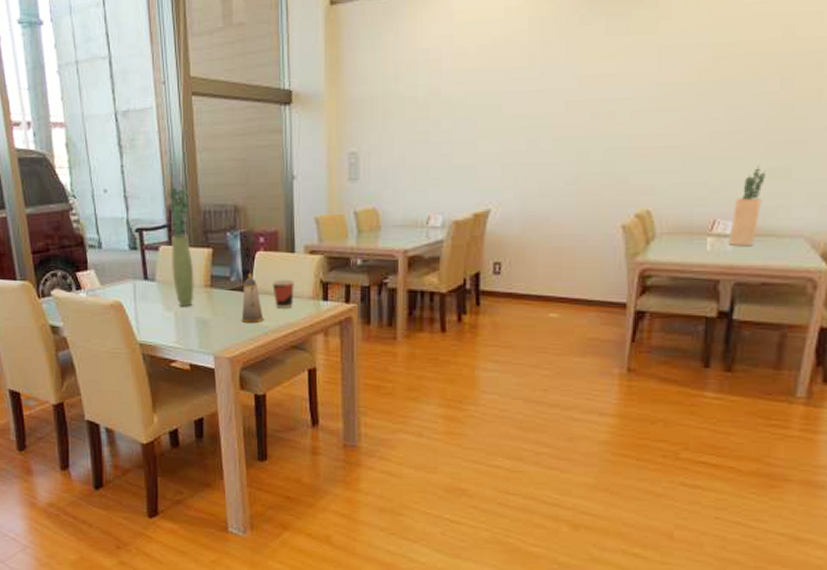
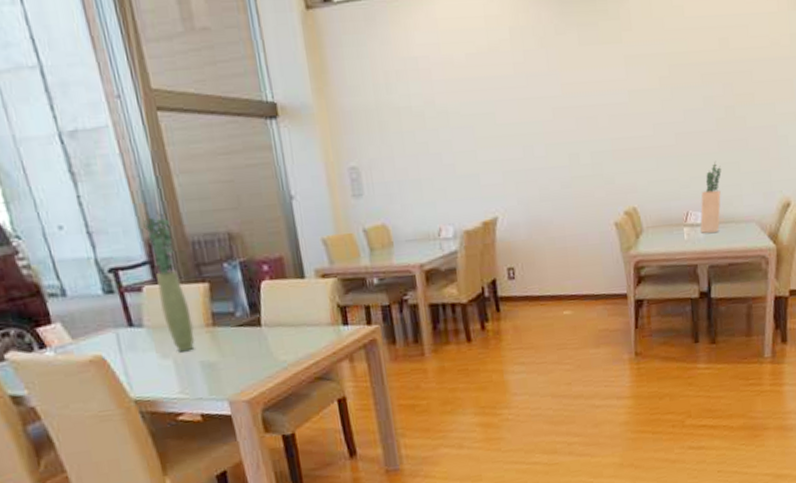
coffee pot: present [241,272,264,324] -> none [252,305,281,360]
cup: present [272,279,294,309] -> none [284,307,311,340]

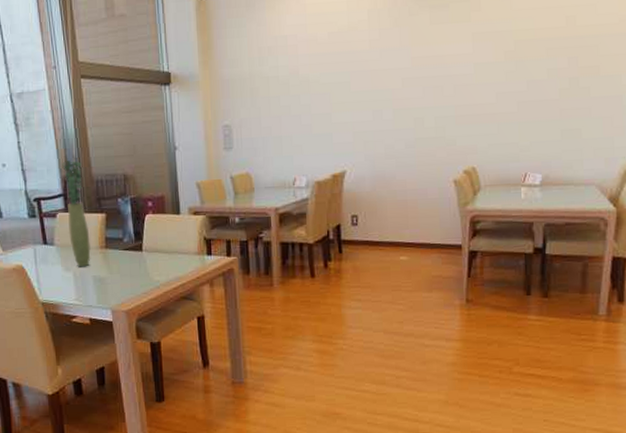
vase: present [700,160,721,234] -> none [538,127,562,195]

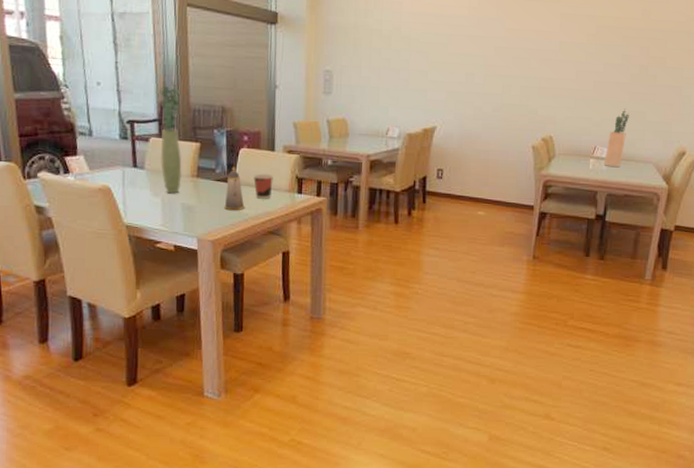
coffee pot: none [135,233,156,279] -> present [224,166,245,211]
cup: none [161,238,181,264] -> present [253,173,273,199]
vase: none [538,127,562,195] -> present [604,108,629,168]

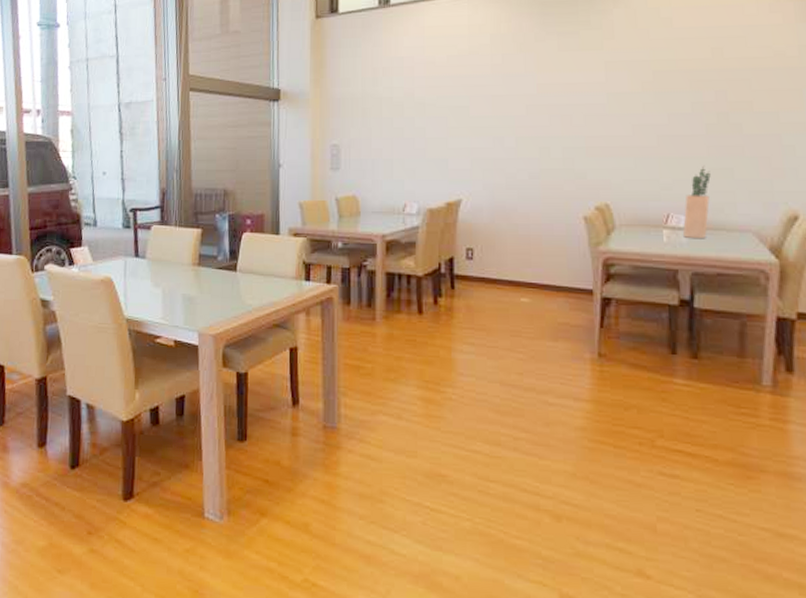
vase: present [160,81,182,194] -> none [161,167,183,284]
coffee pot: present [224,166,245,211] -> none [226,252,248,302]
cup: present [253,173,273,199] -> none [257,259,278,288]

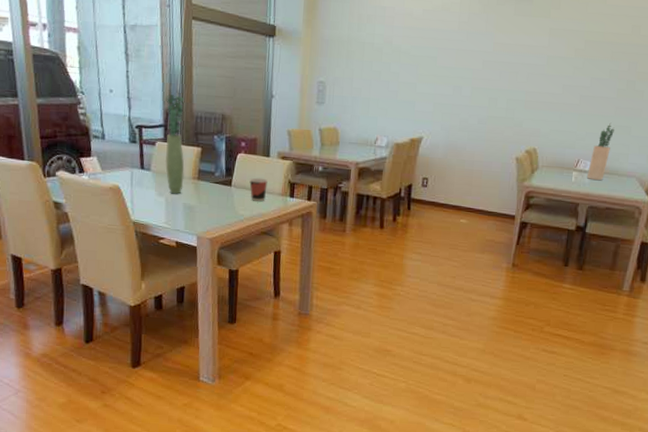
vase: none [161,167,183,284] -> present [164,90,185,194]
cup: none [257,259,278,288] -> present [249,177,268,202]

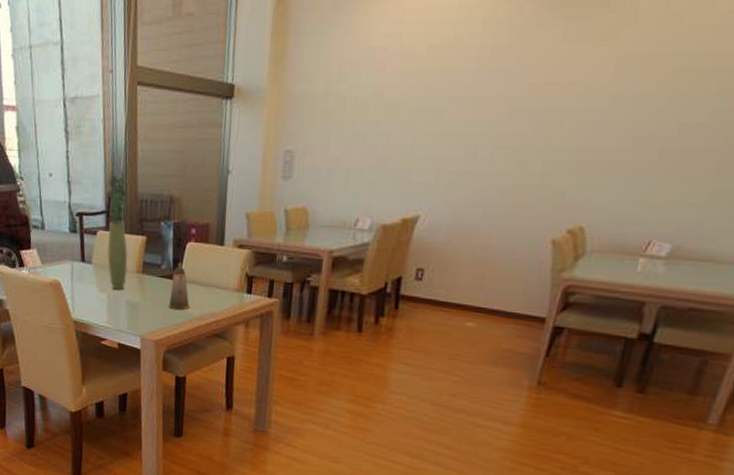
coffee pot: none [222,170,241,212] -> present [168,262,190,310]
cup: present [249,177,268,202] -> none [200,270,221,299]
vase: present [587,122,615,181] -> none [662,186,713,271]

